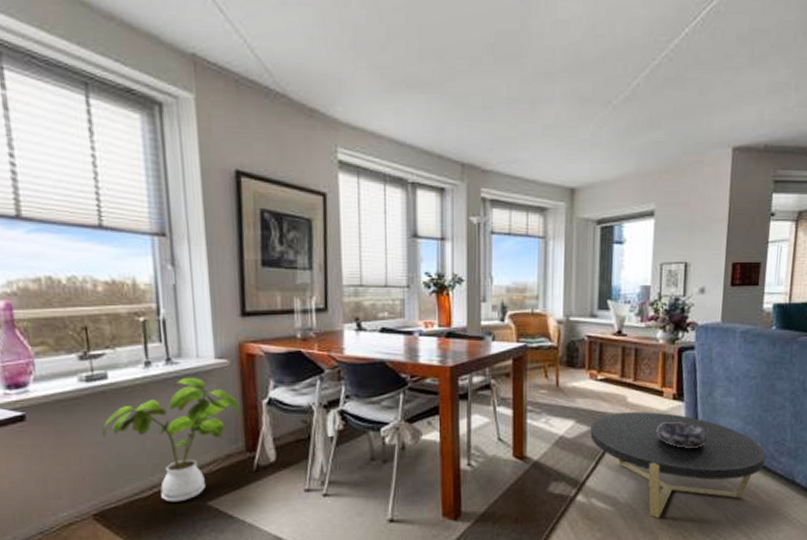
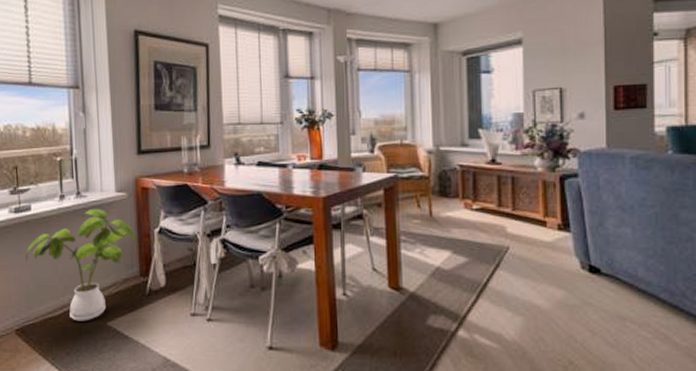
coffee table: present [590,412,766,518] -> none [468,243,674,359]
decorative bowl: present [656,421,708,448] -> none [541,253,602,283]

